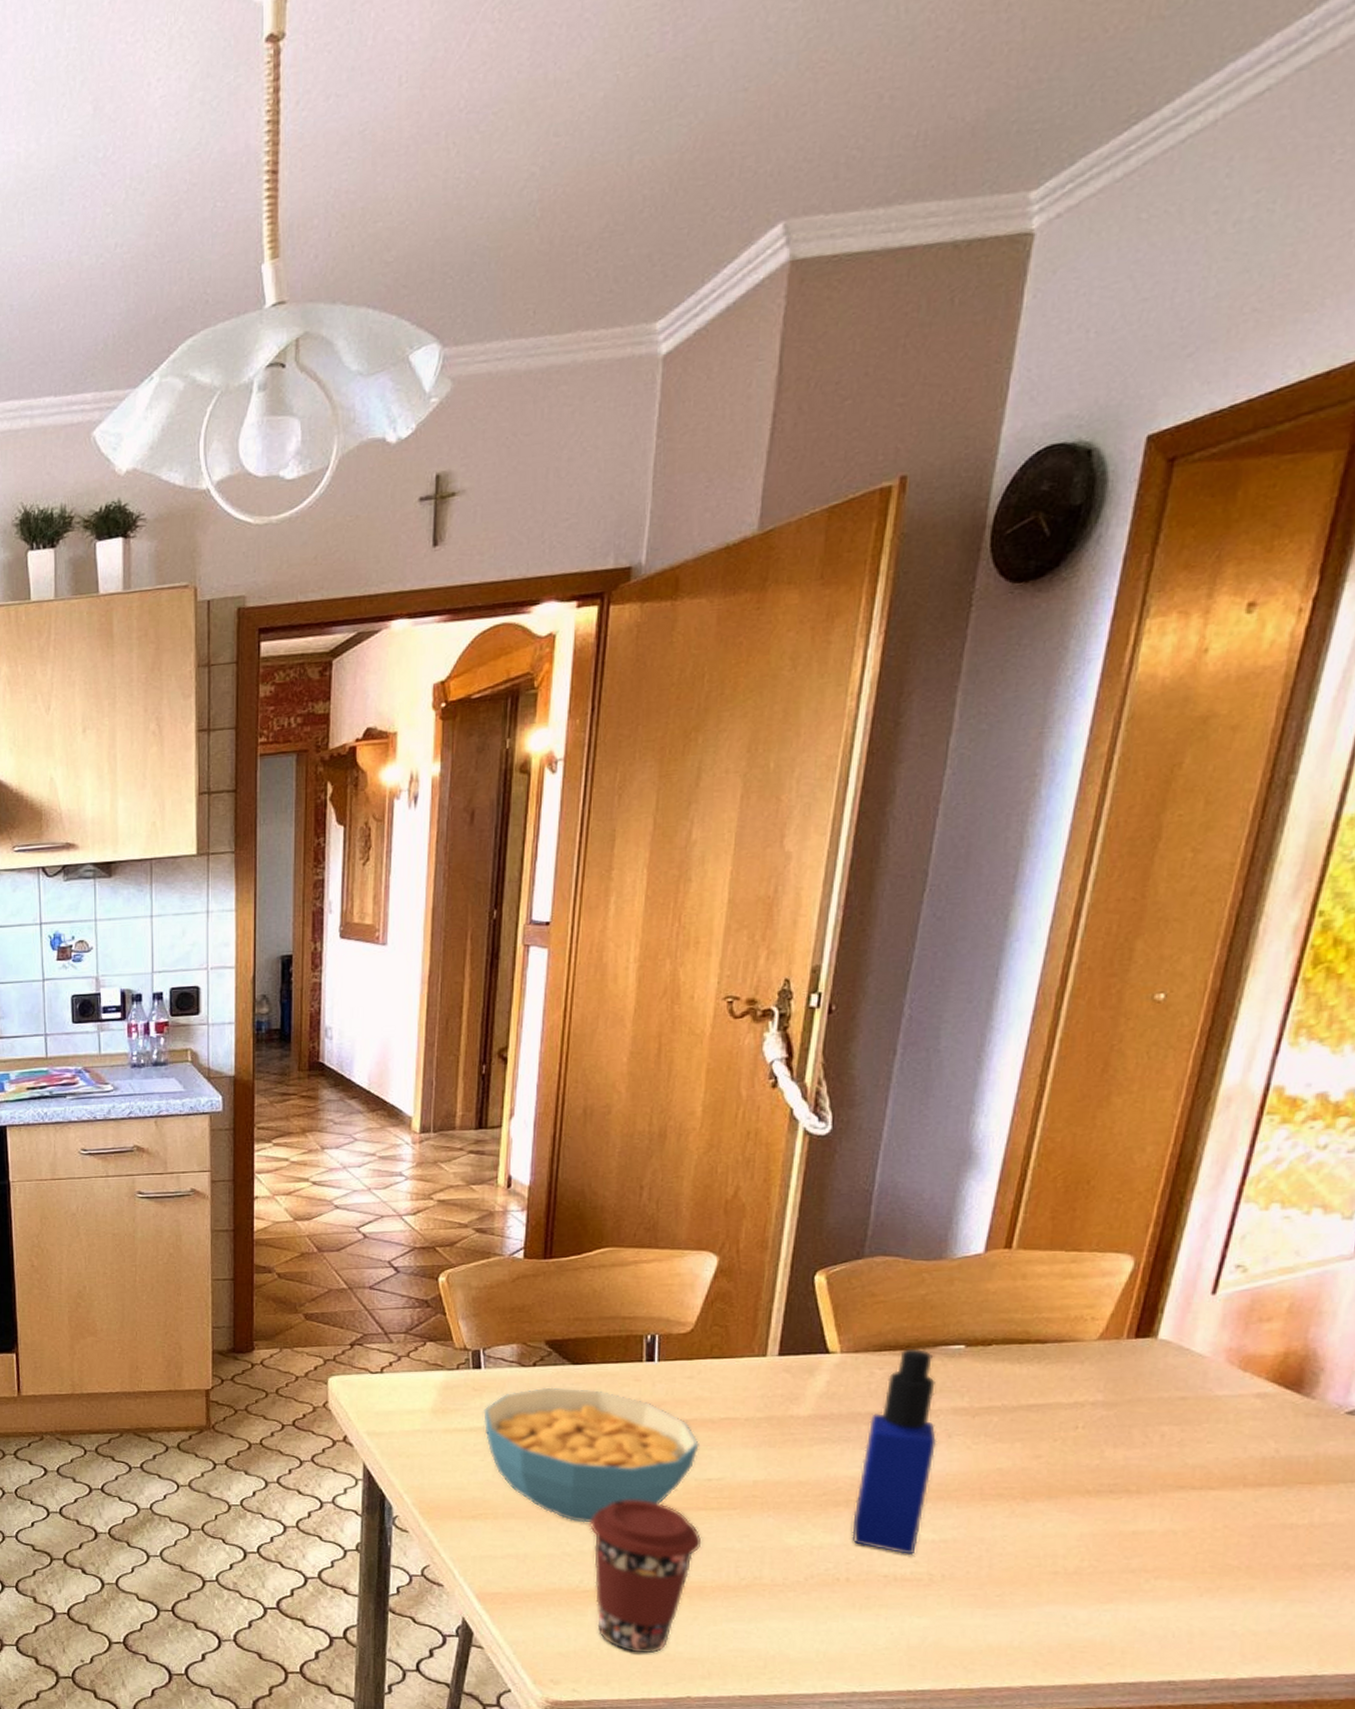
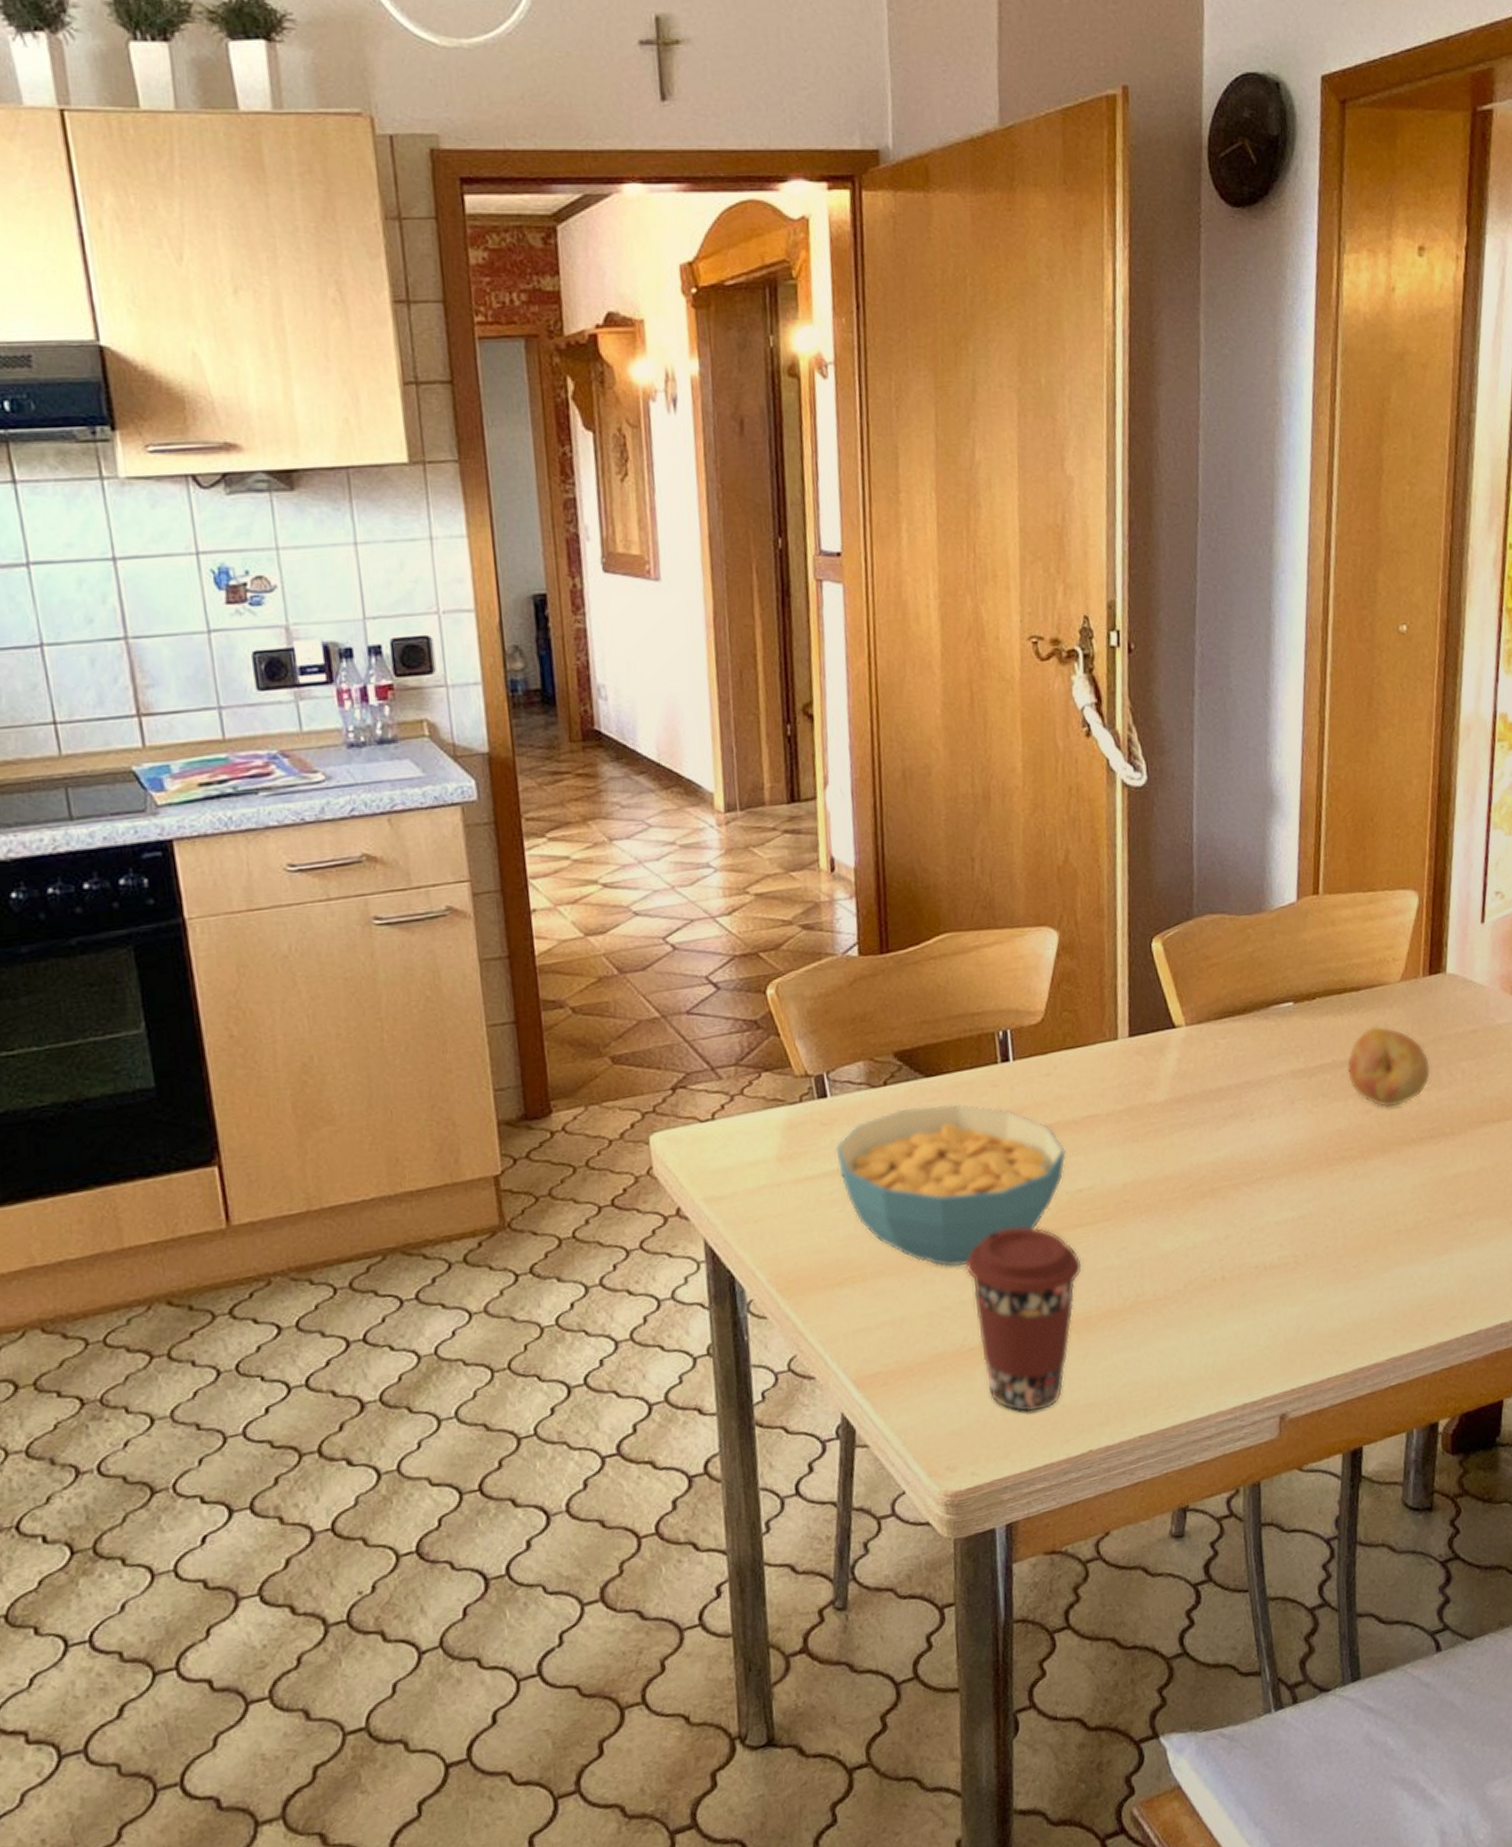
bottle: present [852,1348,937,1556] -> none [1219,1011,1283,1240]
fruit: none [1019,1379,1121,1457] -> present [1347,1026,1430,1108]

